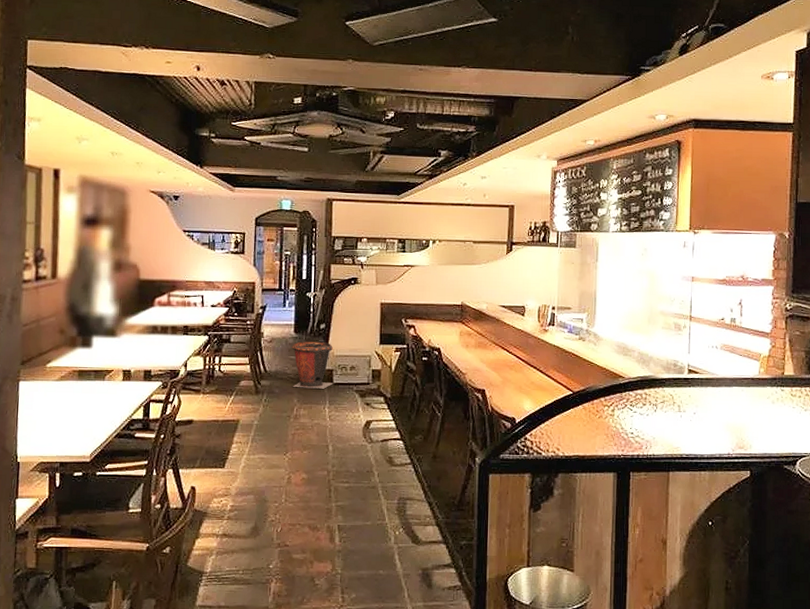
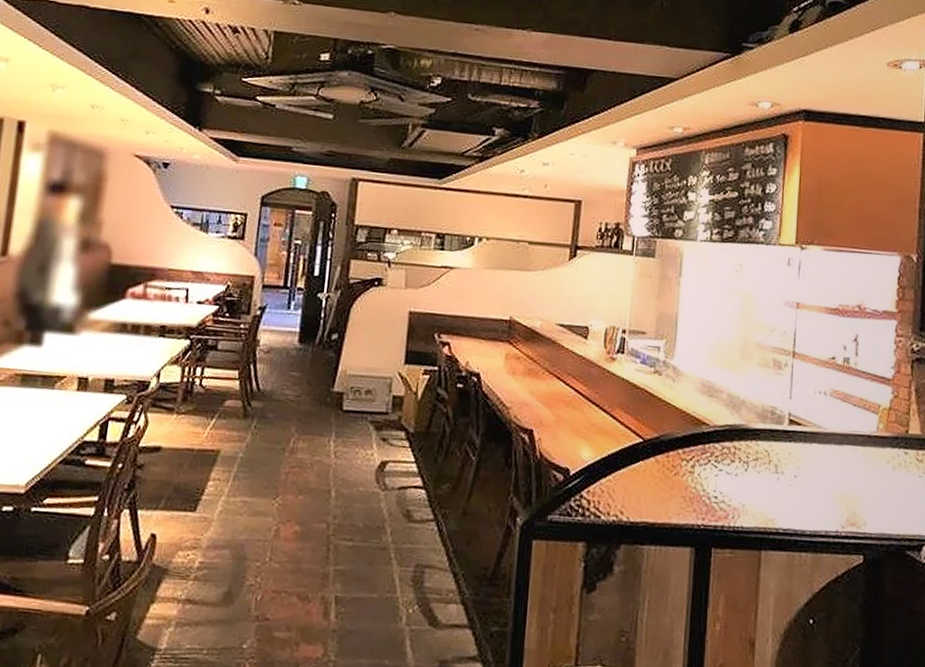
trash can: present [292,341,334,389] -> none [291,354,346,417]

